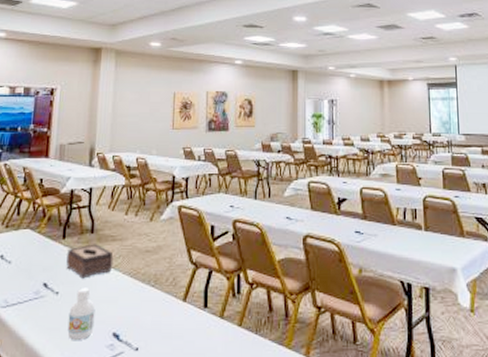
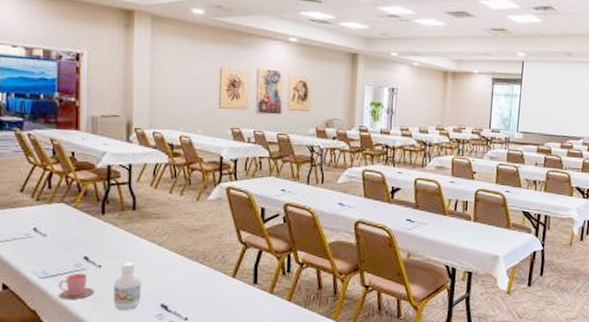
cup: none [17,301,50,331] -> present [59,273,94,300]
tissue box: present [66,244,114,279] -> none [108,220,159,254]

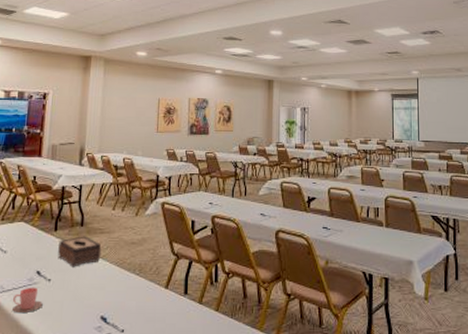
tissue box: none [108,220,159,254] -> present [58,236,102,267]
bottle: present [113,262,142,311] -> none [59,275,85,324]

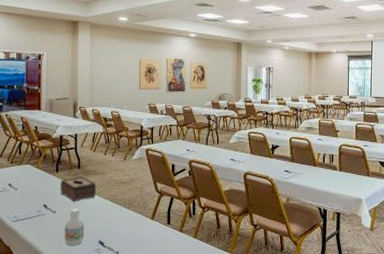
cup: present [12,287,43,314] -> none [26,217,50,238]
bottle: none [59,275,85,324] -> present [64,208,85,246]

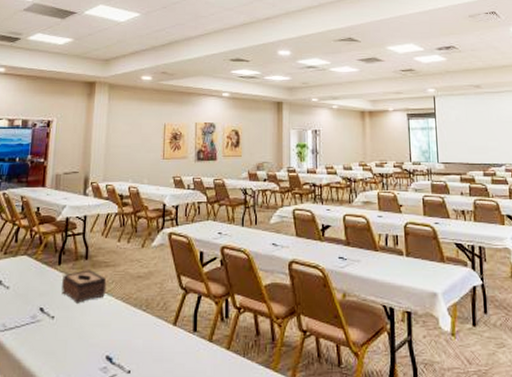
bottle: present [64,208,85,246] -> none [62,312,89,364]

